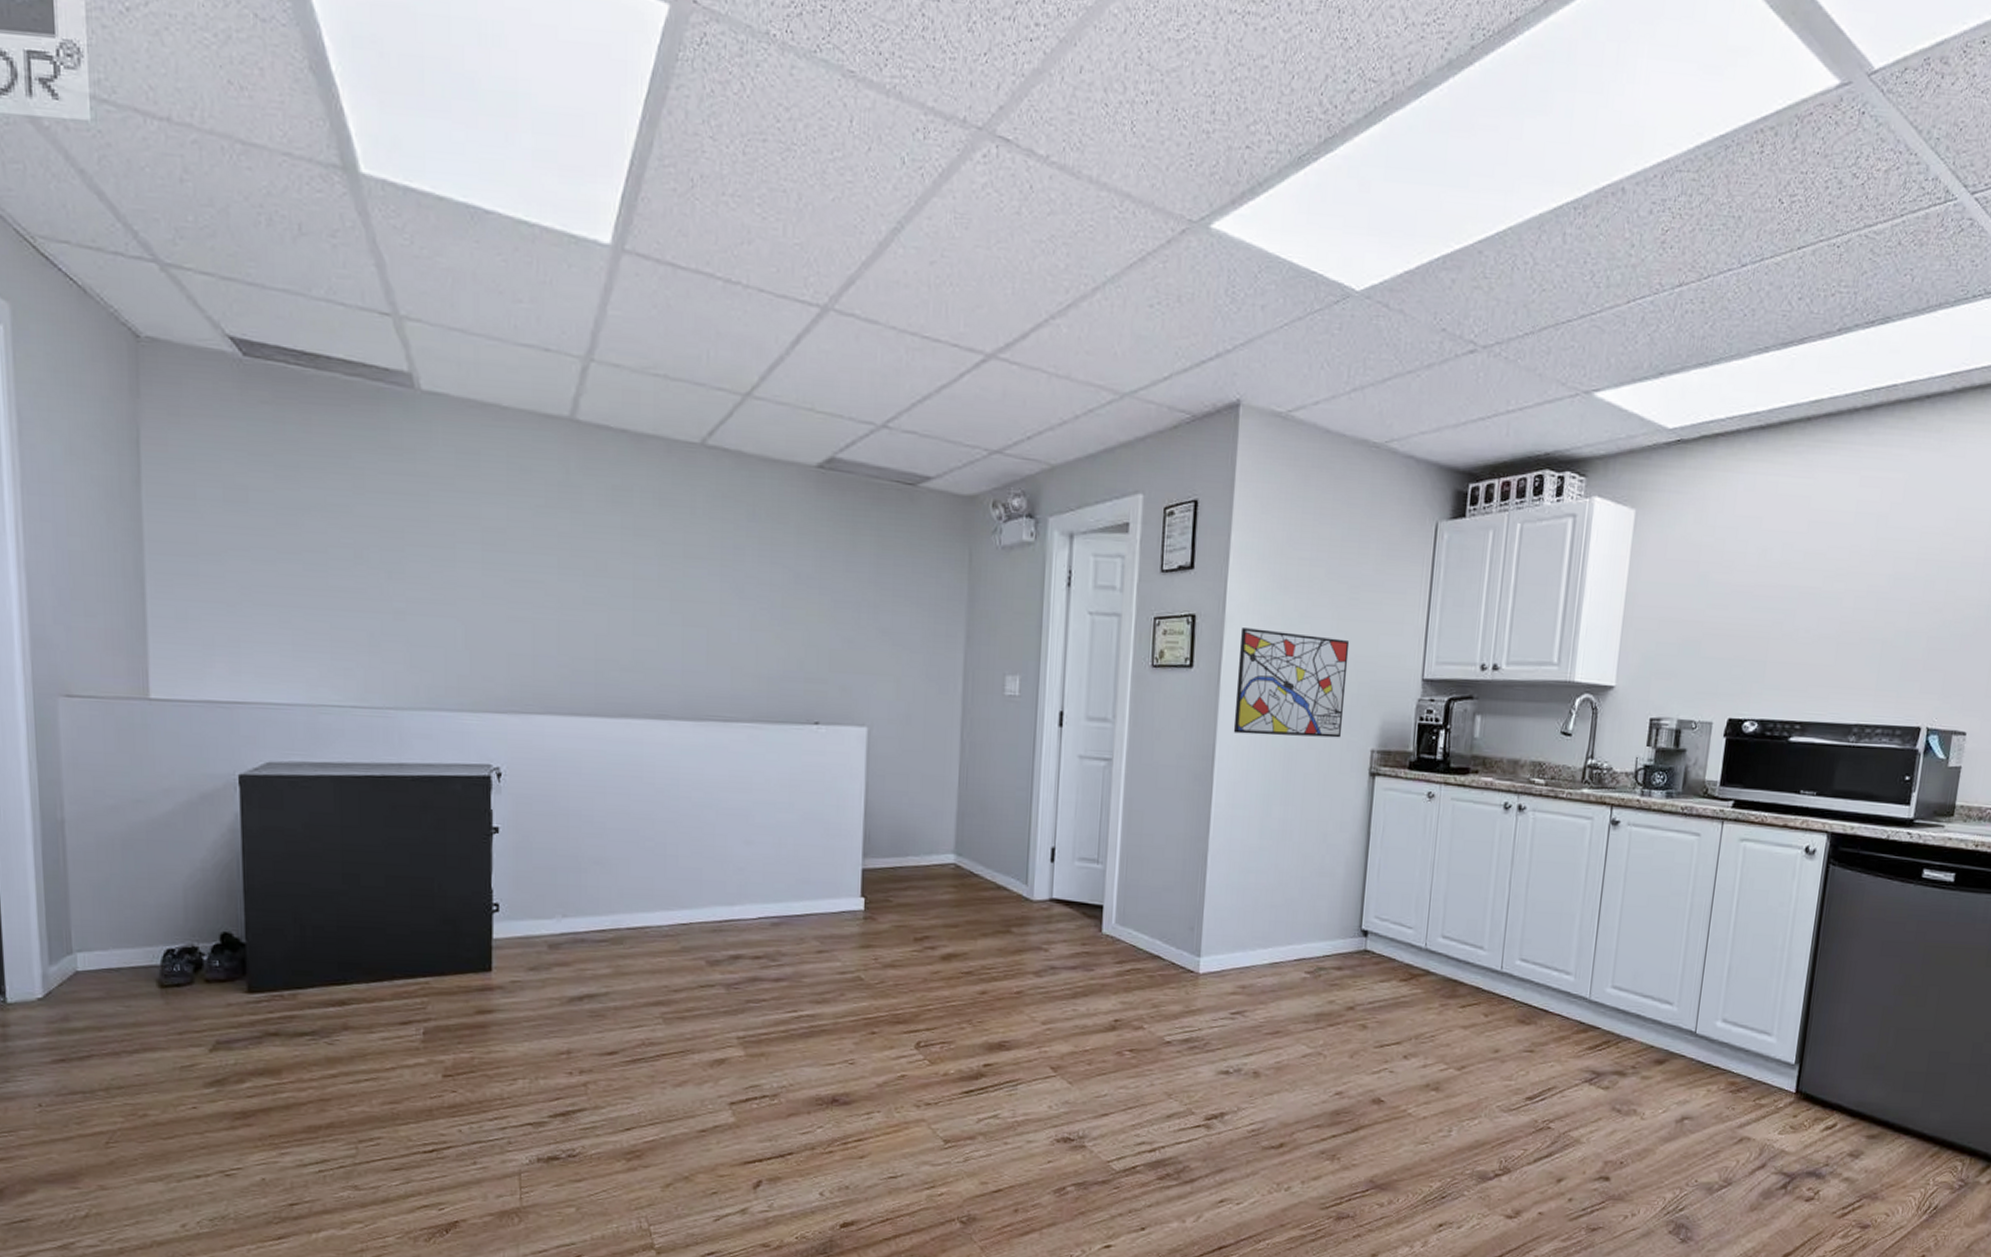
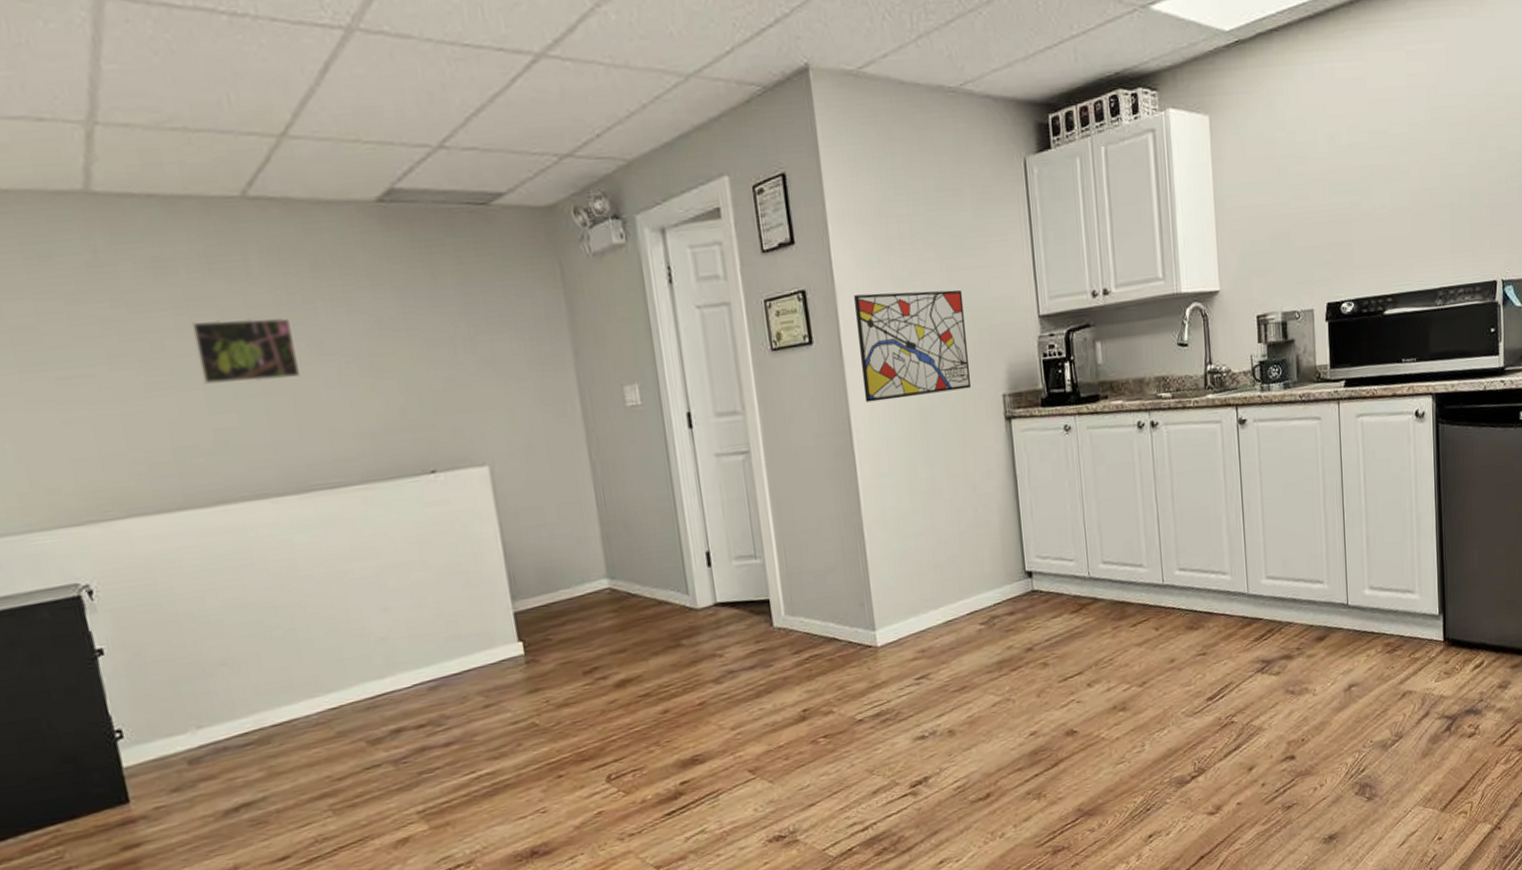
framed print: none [634,549,719,615] -> present [191,317,300,384]

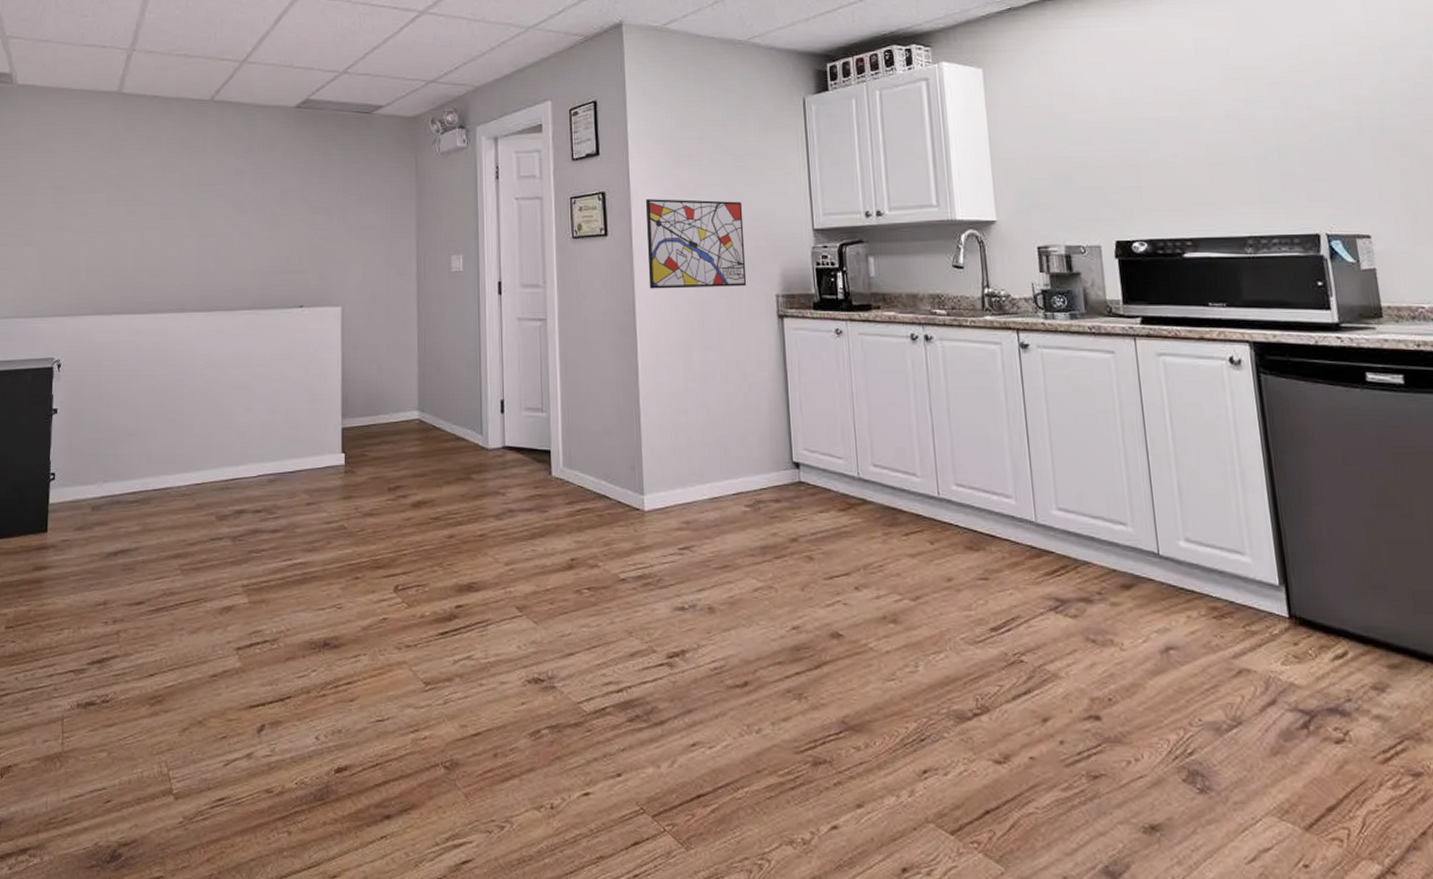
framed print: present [191,317,300,384] -> none [161,182,224,227]

